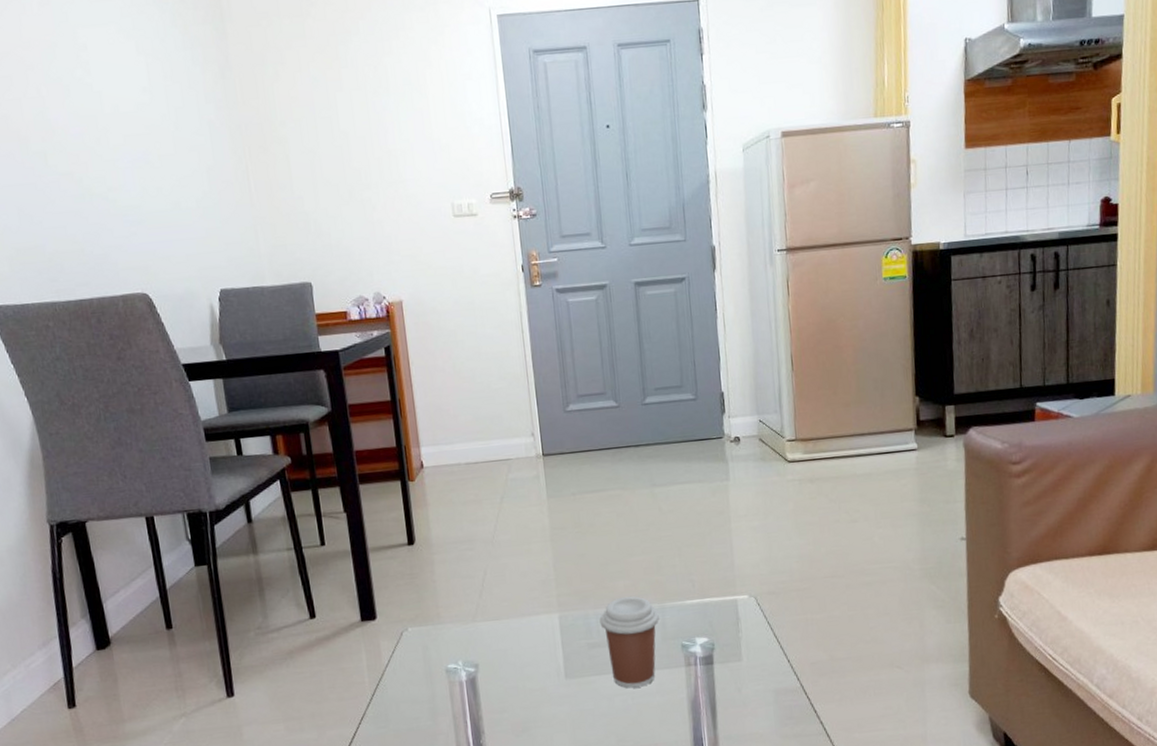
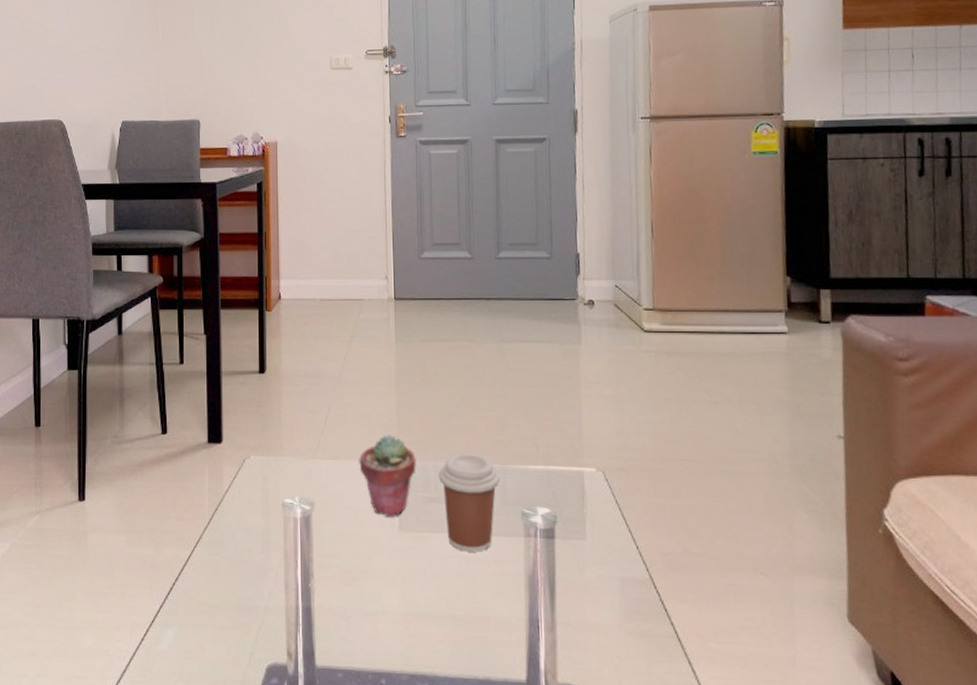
potted succulent: none [520,589,578,668] -> present [359,435,416,518]

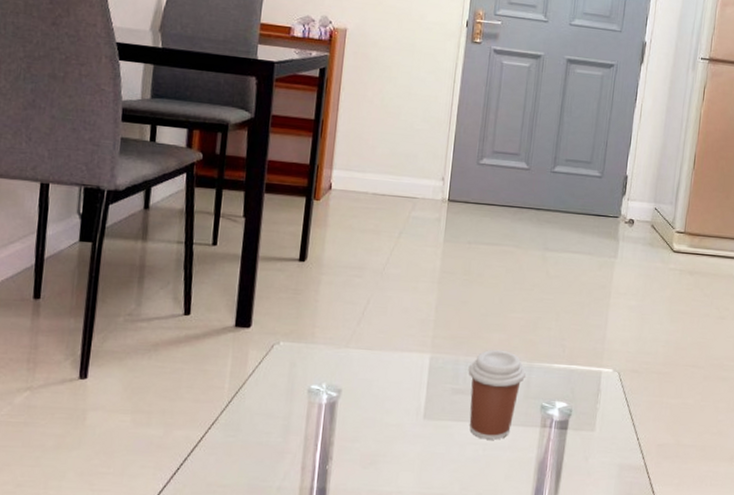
potted succulent: present [359,435,416,518] -> none [392,329,449,406]

